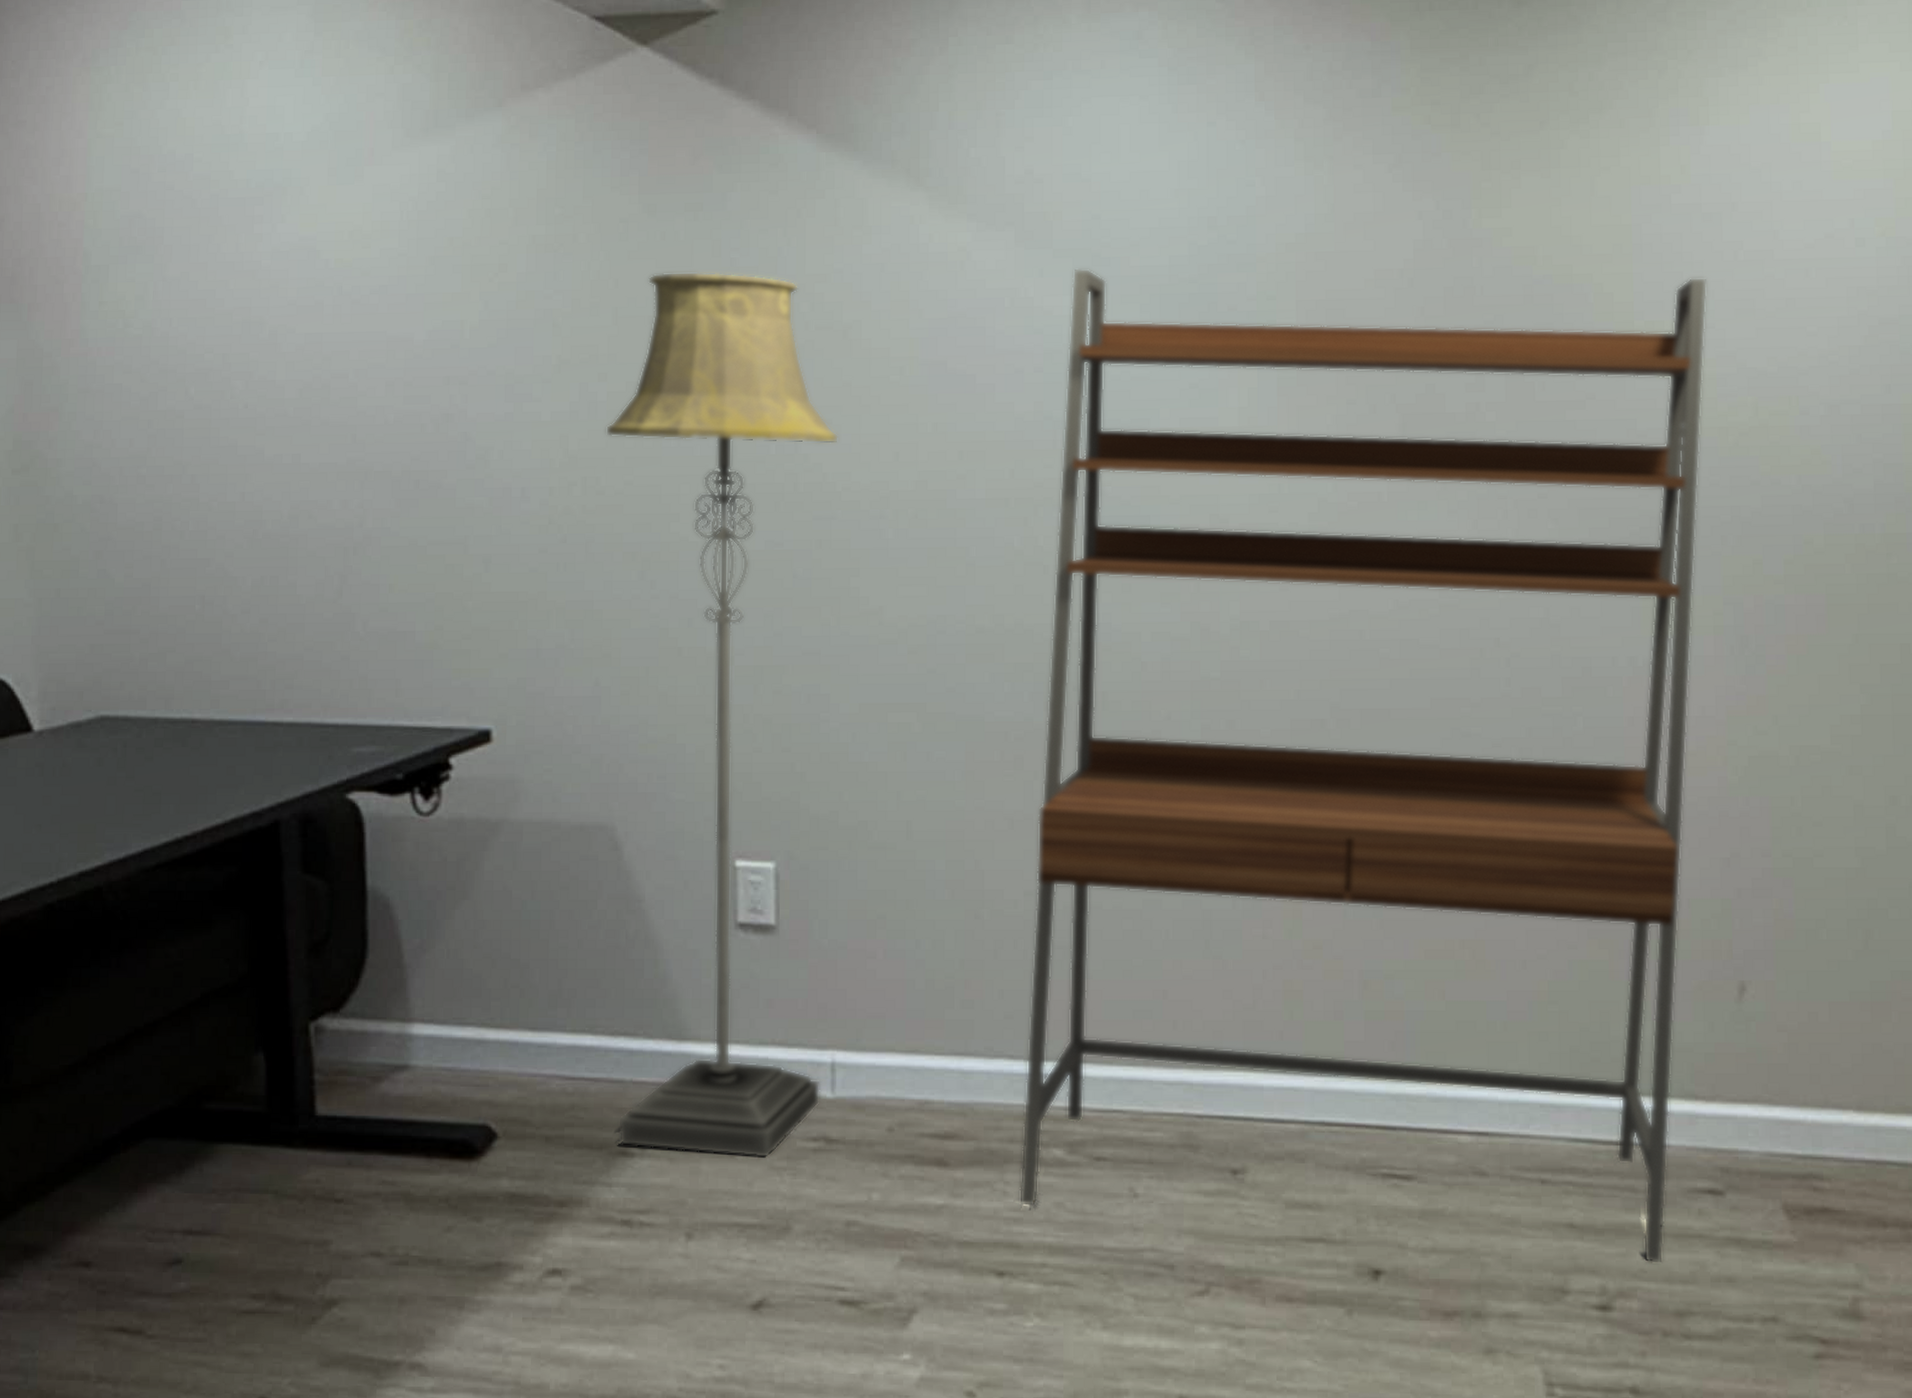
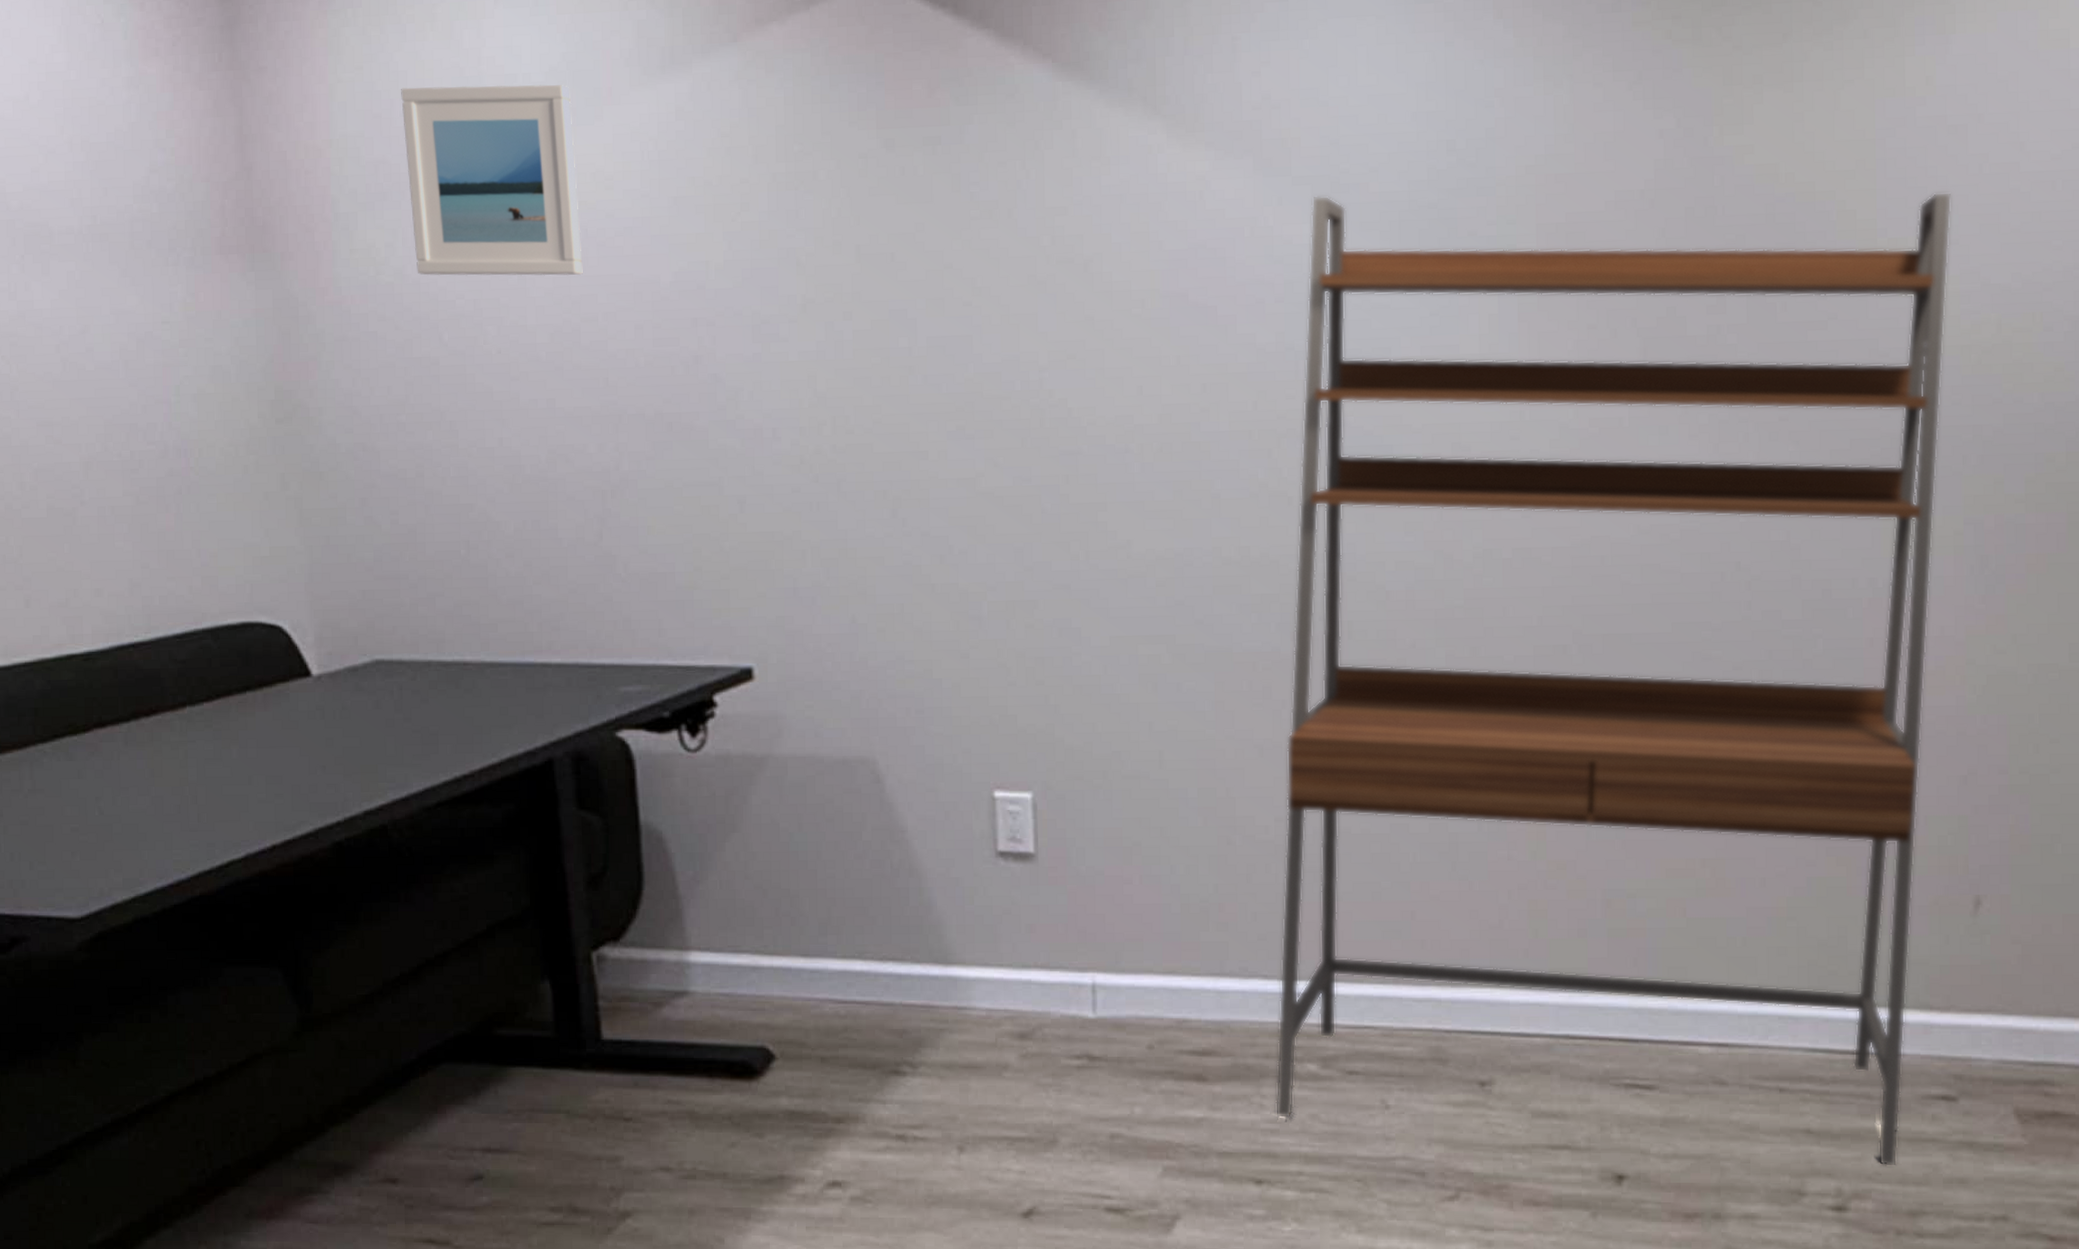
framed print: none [160,143,336,332] -> present [401,84,583,276]
floor lamp: present [605,271,839,1159] -> none [852,206,1083,1076]

